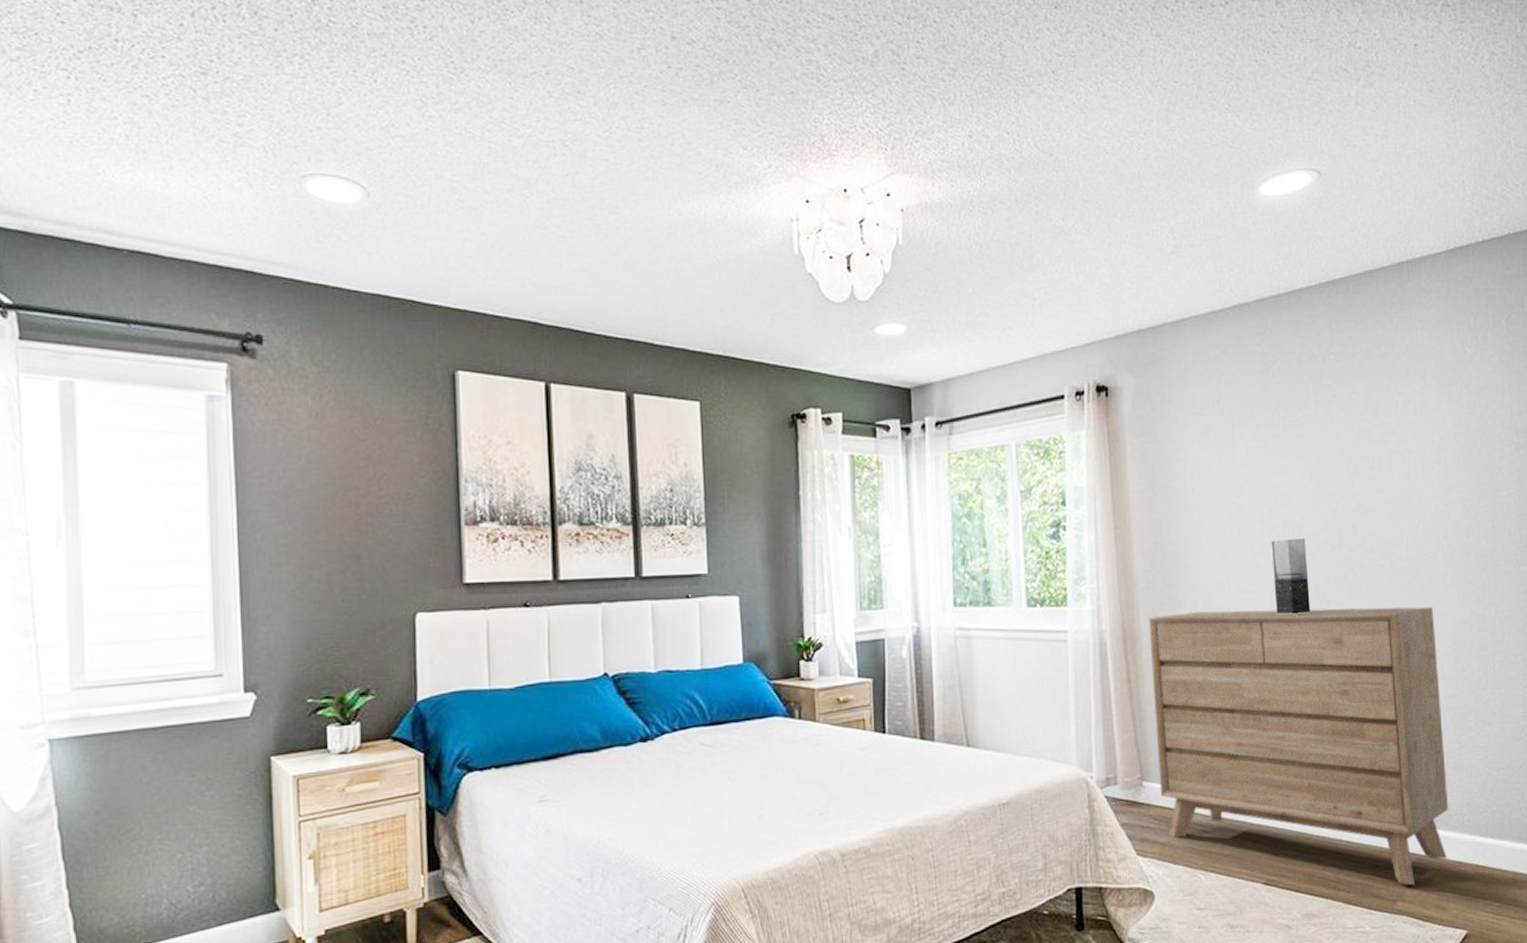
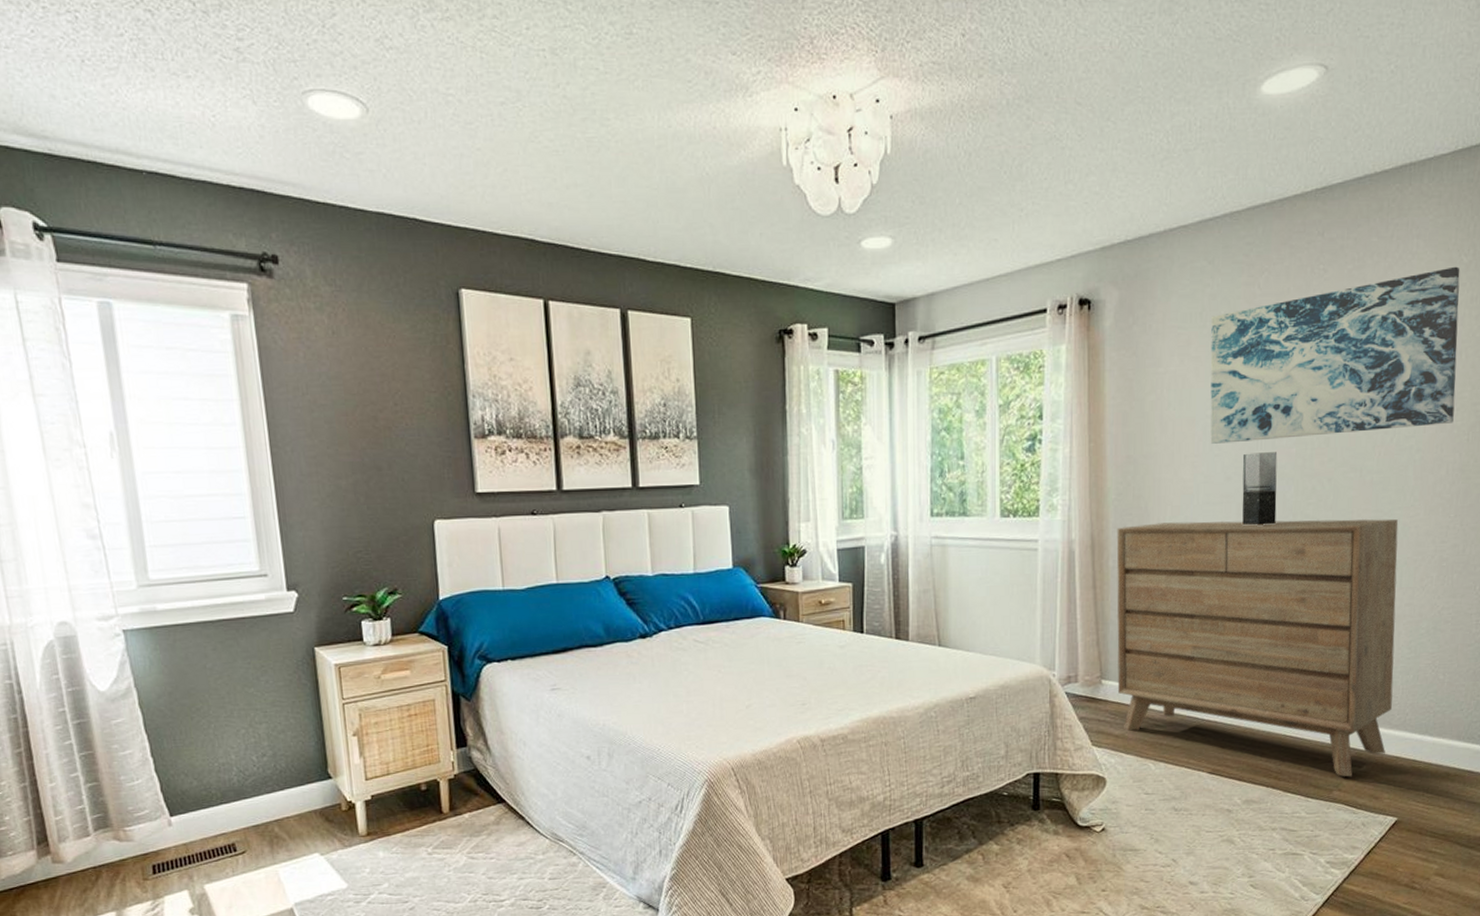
wall art: none [1229,357,1476,530] -> present [1210,266,1460,444]

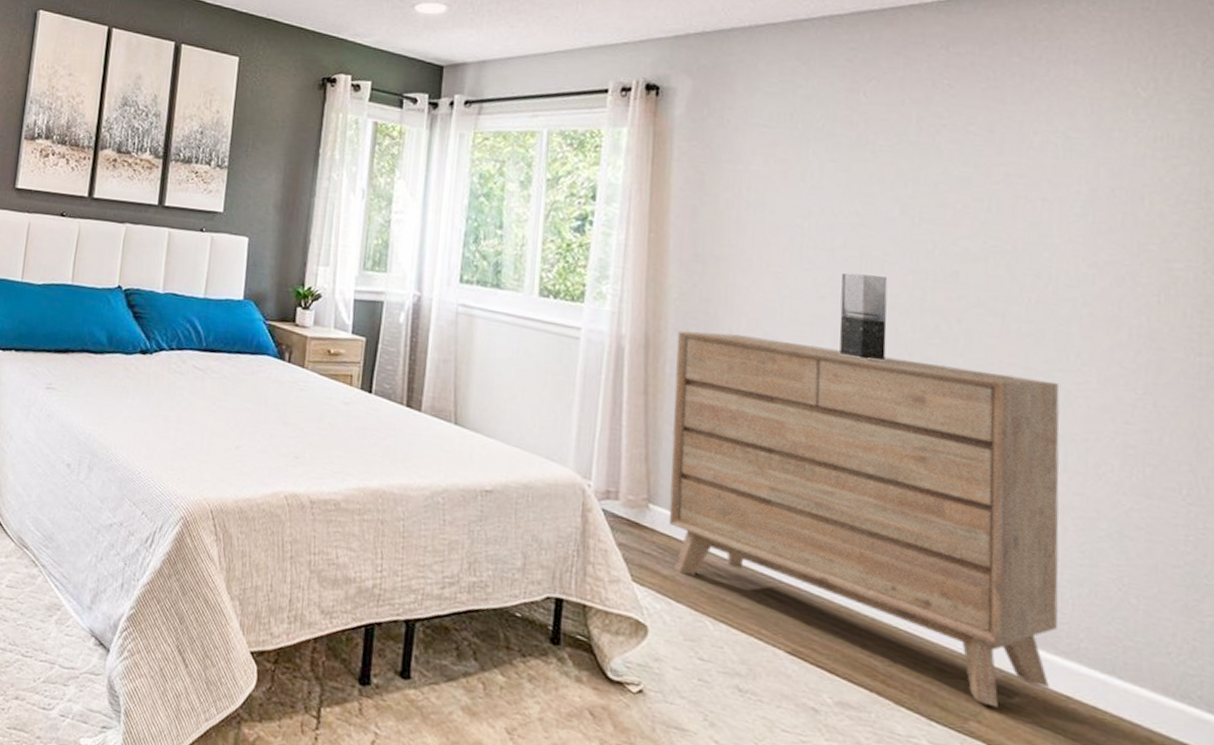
wall art: present [1210,266,1460,444] -> none [799,99,1137,279]

